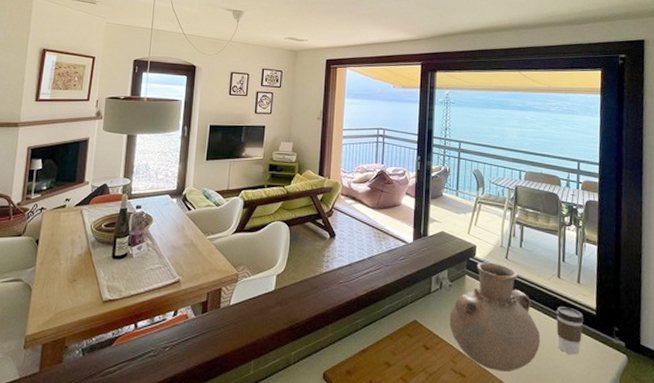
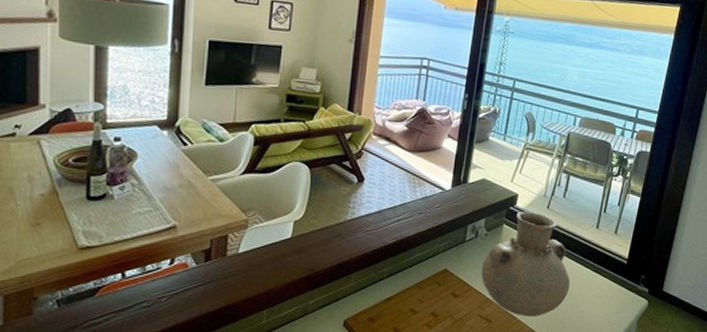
coffee cup: present [556,307,585,355] -> none [585,256,615,301]

